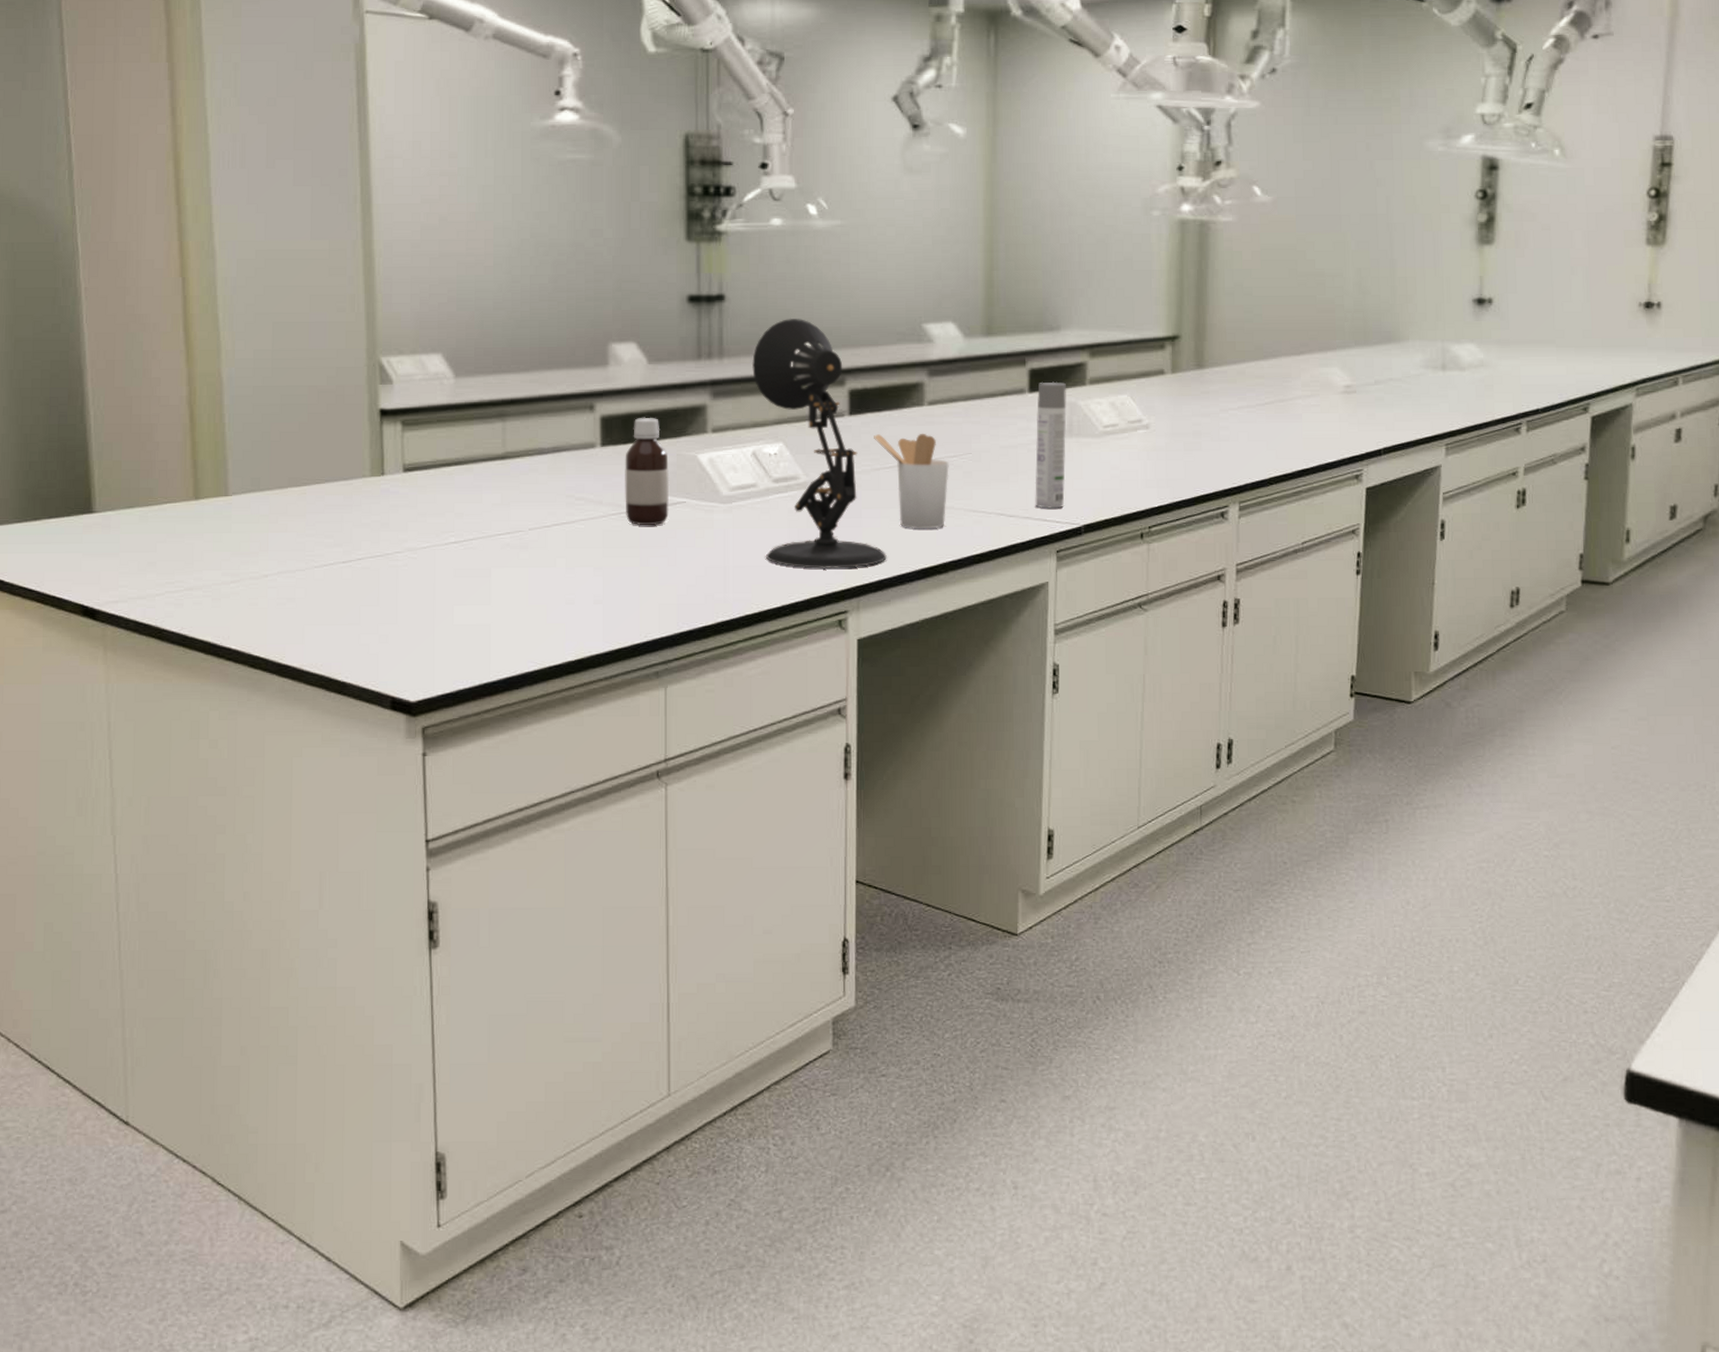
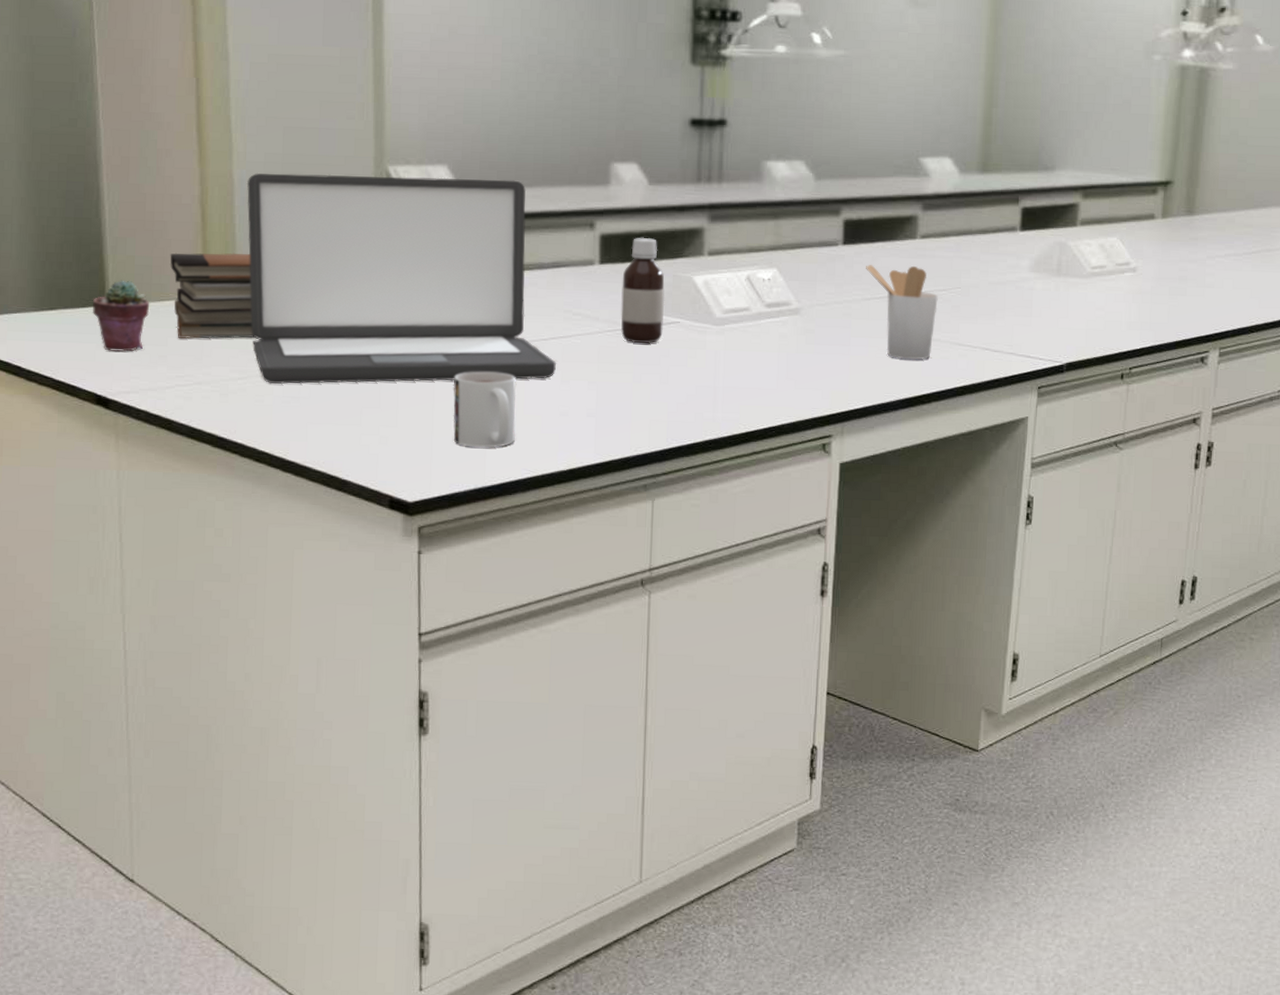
potted succulent: none [77,486,138,560] -> present [92,280,150,352]
book stack: none [158,452,248,543] -> present [170,252,255,339]
laptop: none [235,365,561,586] -> present [246,172,557,384]
mug: none [454,562,521,642] -> present [453,371,516,448]
desk lamp: present [752,318,887,569] -> none [750,145,872,394]
spray bottle: present [1035,381,1067,509] -> none [1020,220,1058,346]

